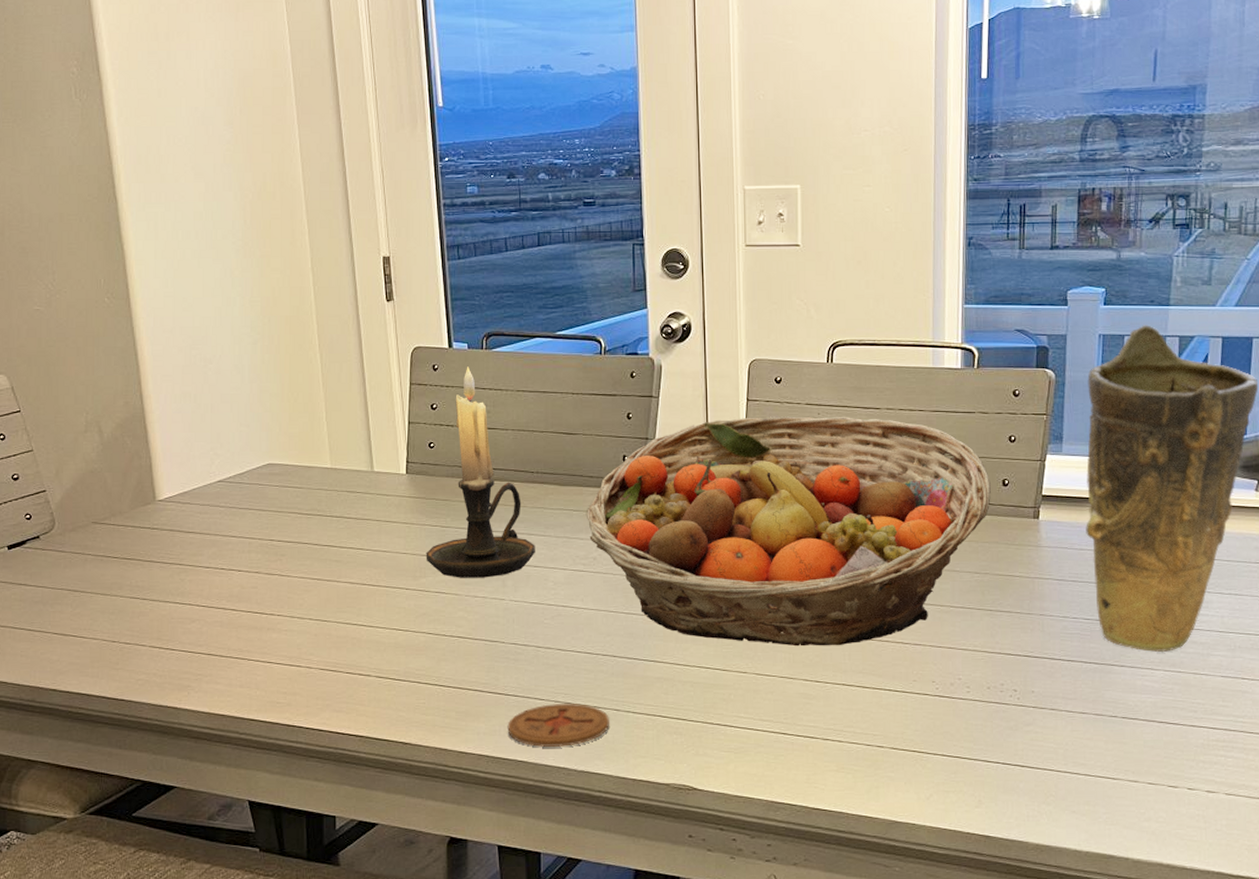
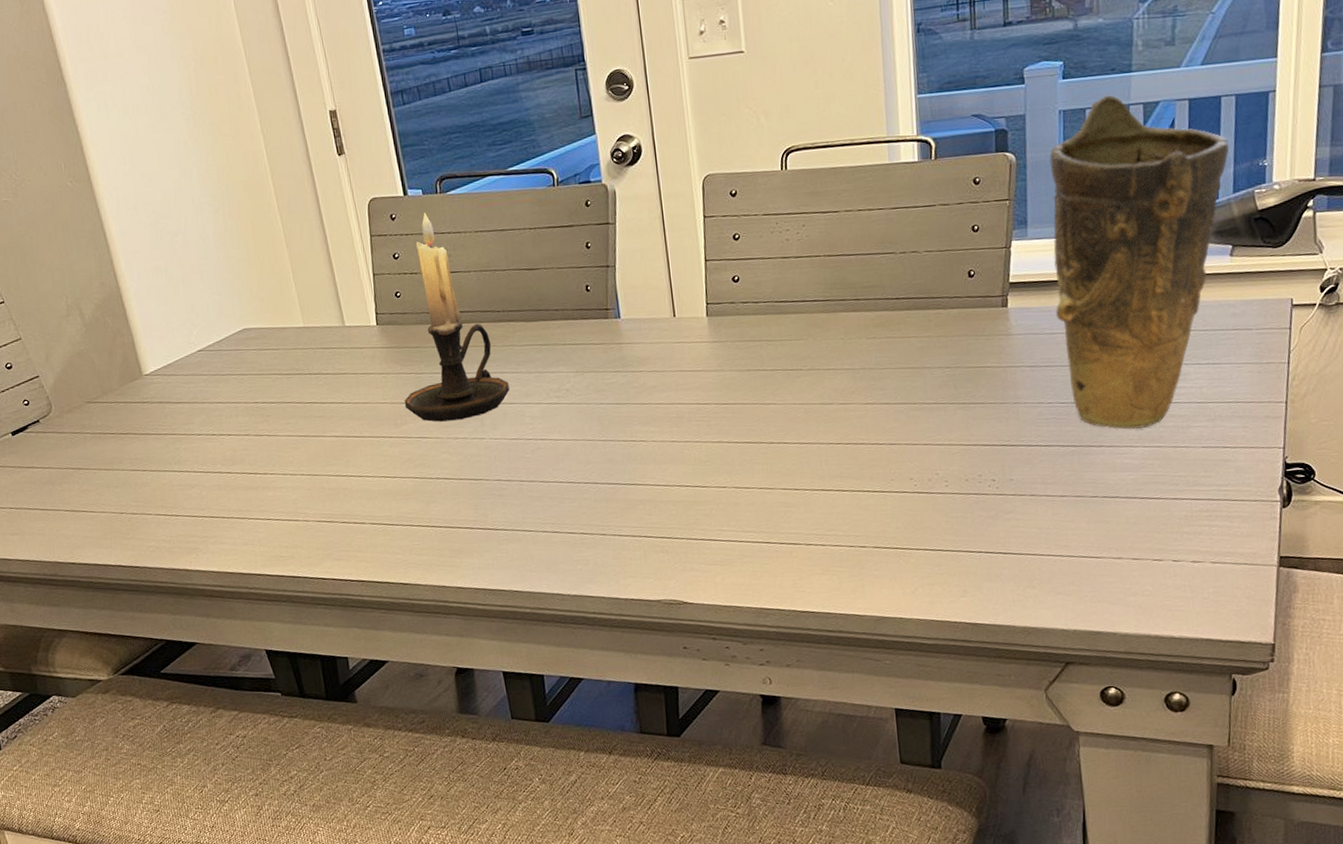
coaster: present [507,704,609,747] -> none [499,531,597,576]
fruit basket: present [585,416,991,647] -> none [554,221,957,457]

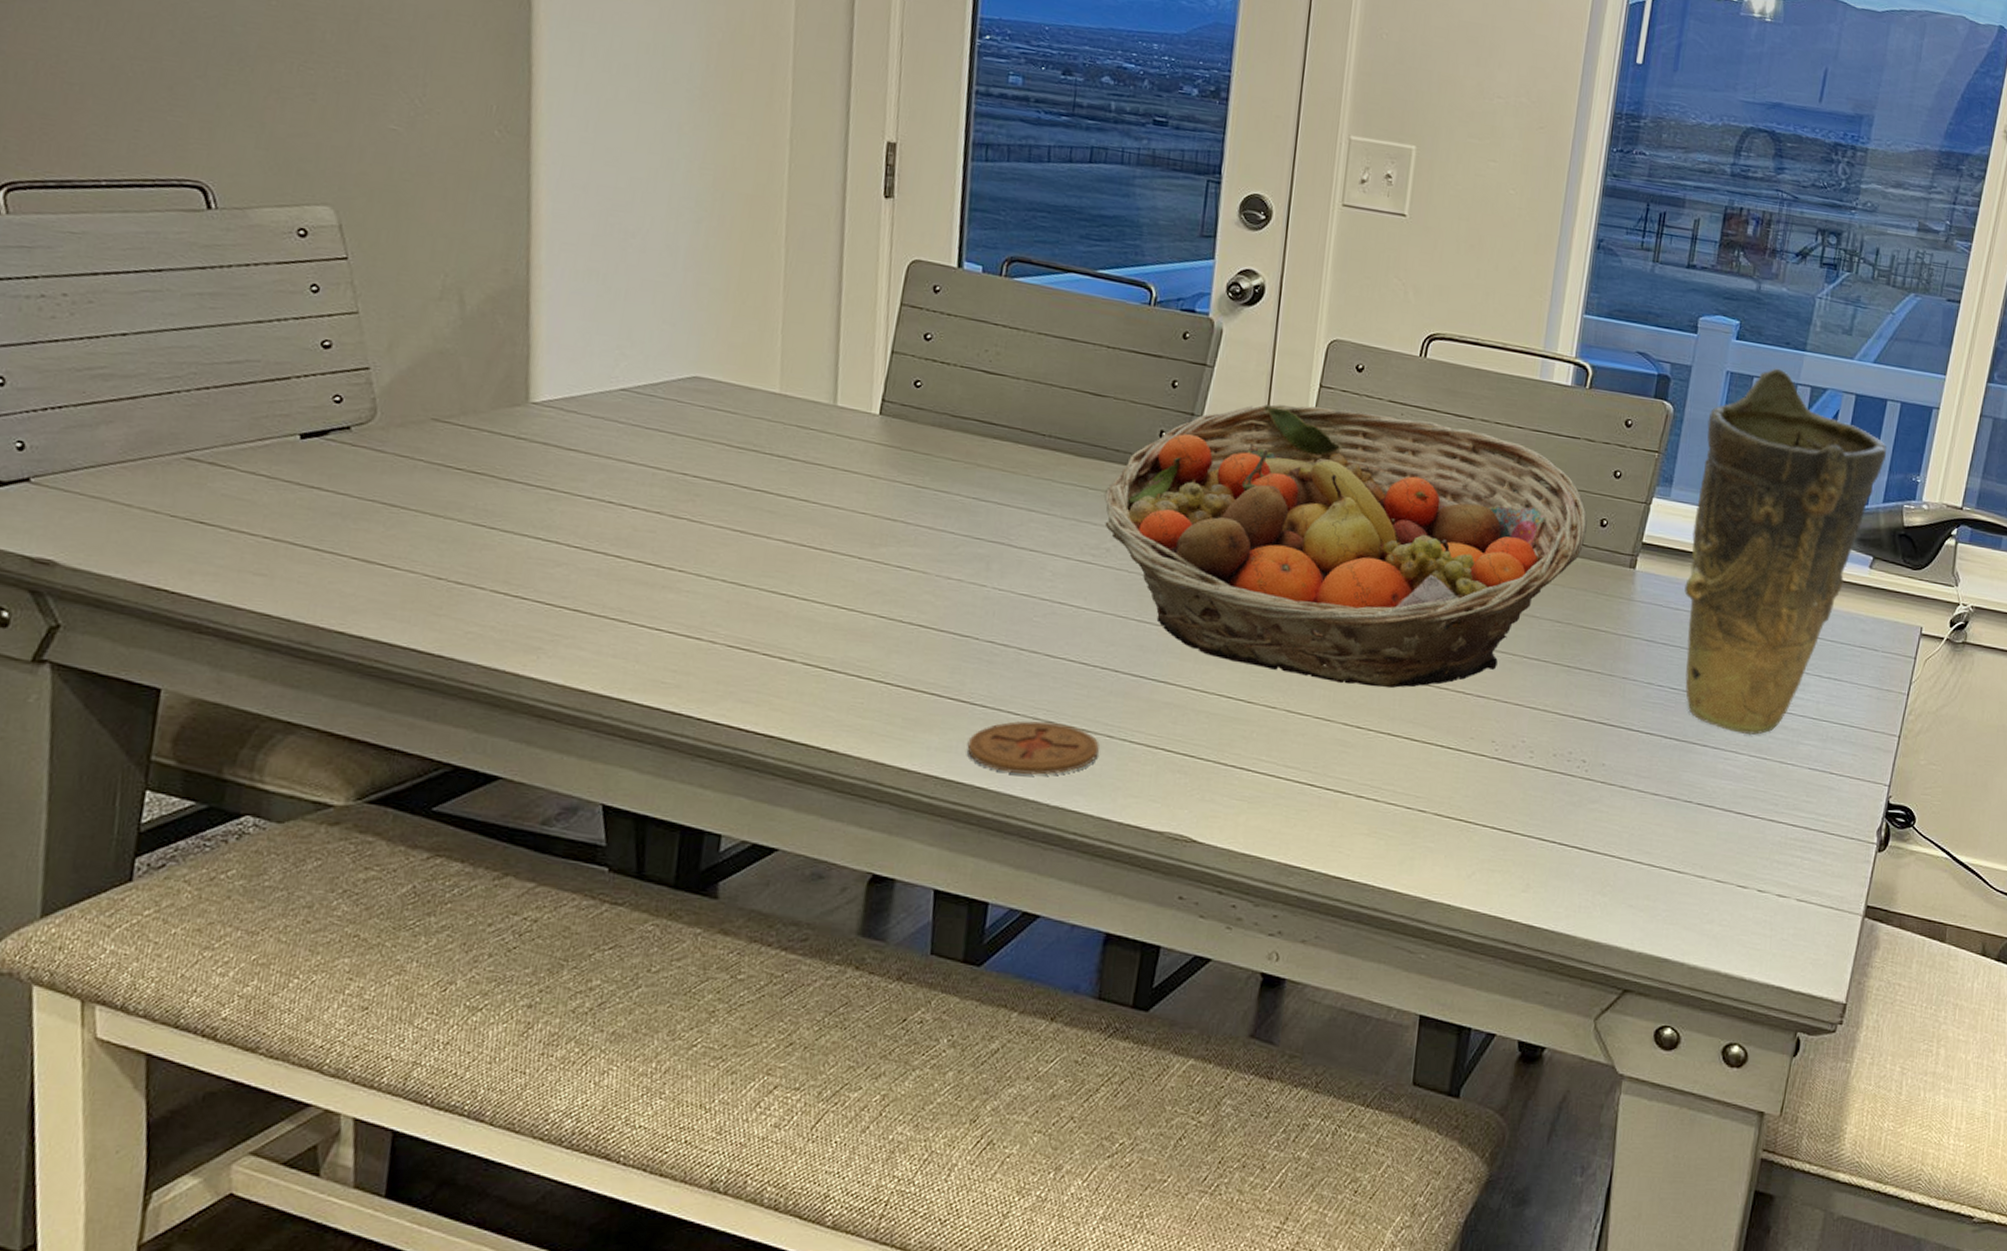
candle holder: present [404,211,510,422] -> none [890,293,1035,557]
coaster: none [499,531,597,576] -> present [967,721,1099,775]
fruit basket: none [554,221,957,457] -> present [1103,404,1587,688]

